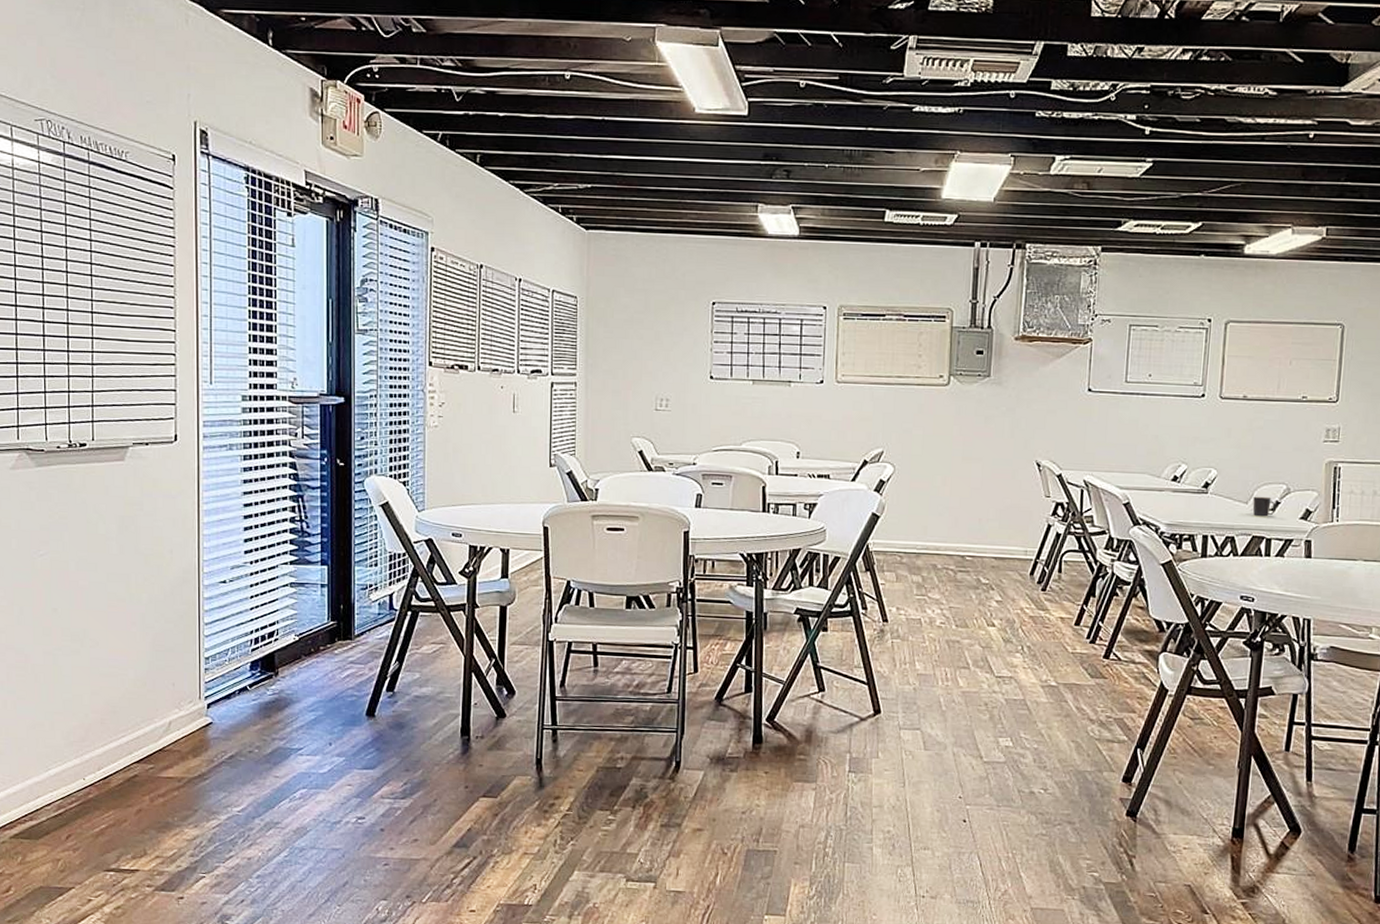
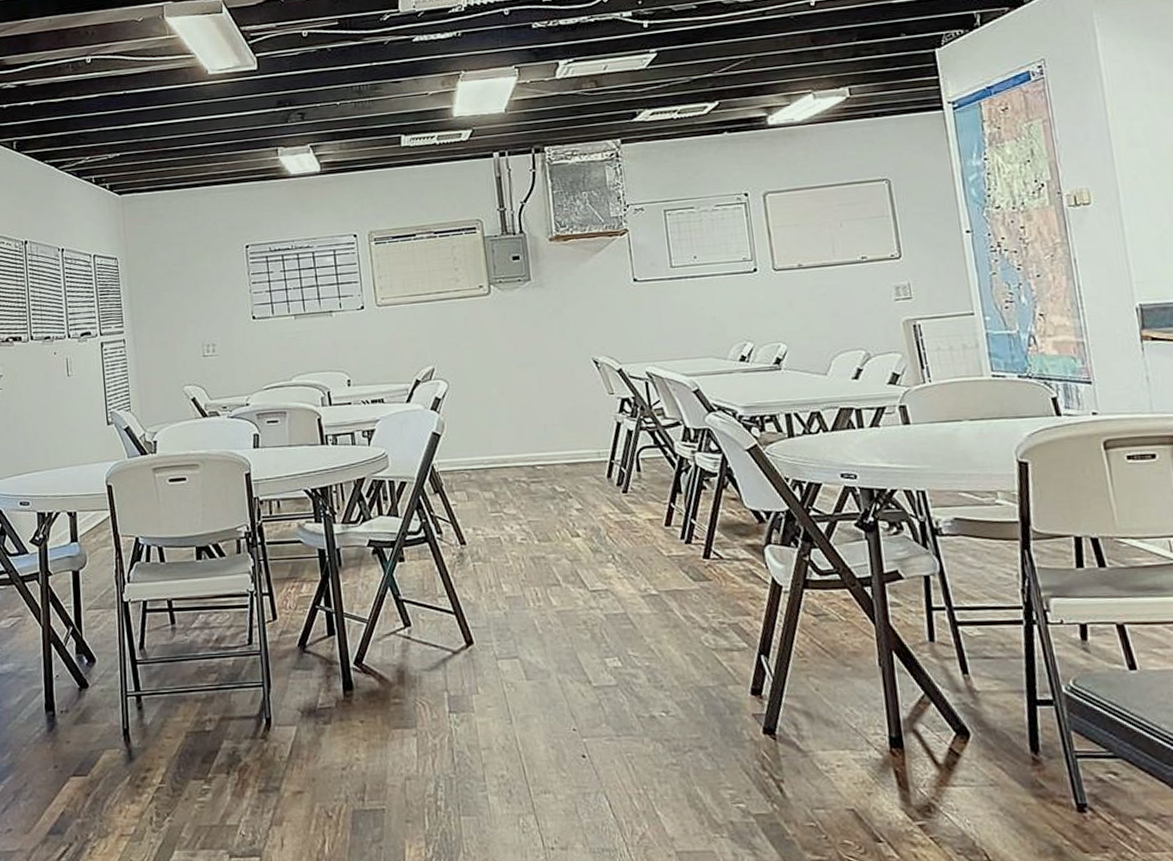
mug: present [1252,496,1276,518] -> none [831,365,859,389]

